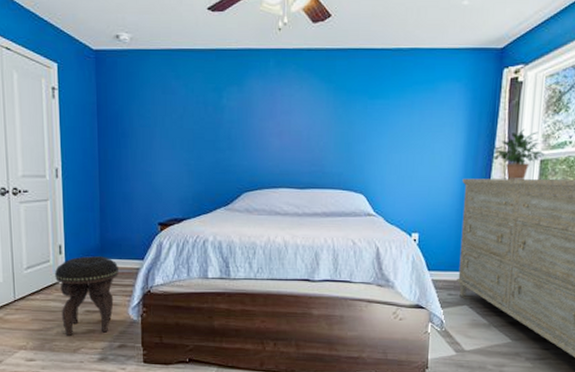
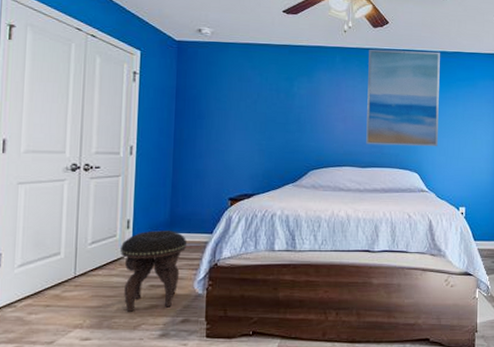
wall art: none [305,49,393,165] -> present [366,49,440,147]

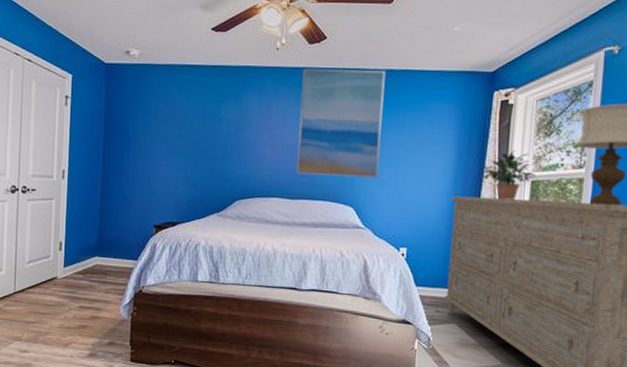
footstool: present [121,230,188,312] -> none [54,253,114,330]

